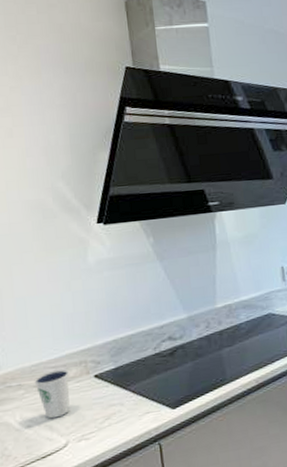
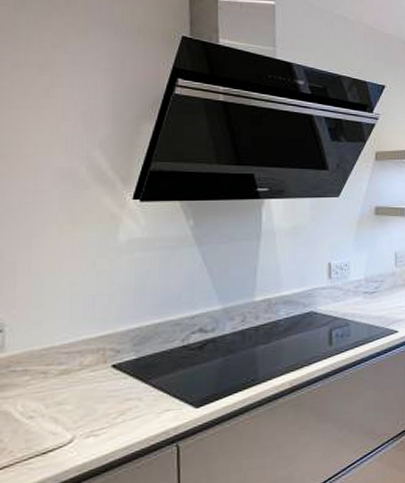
dixie cup: present [34,369,70,419] -> none [43,356,83,410]

